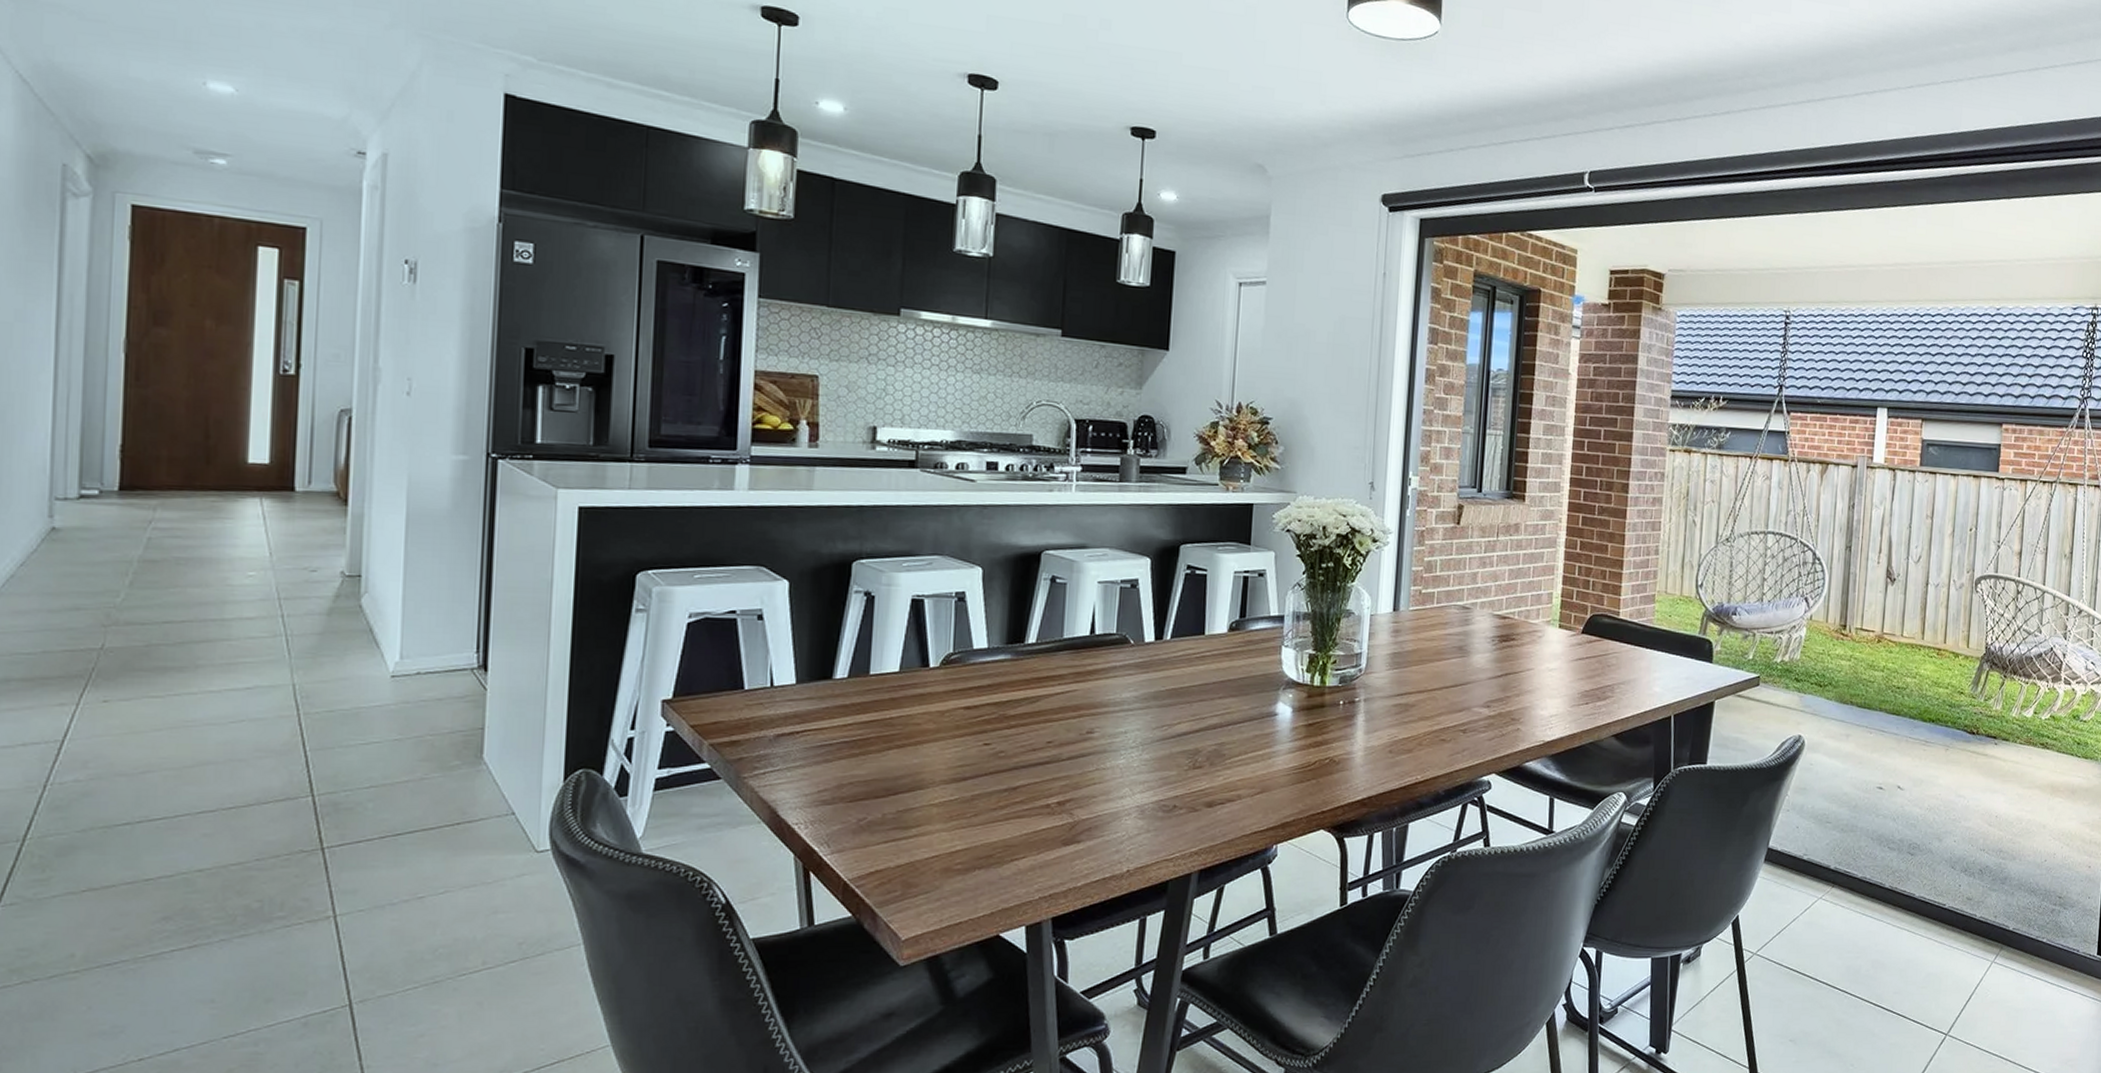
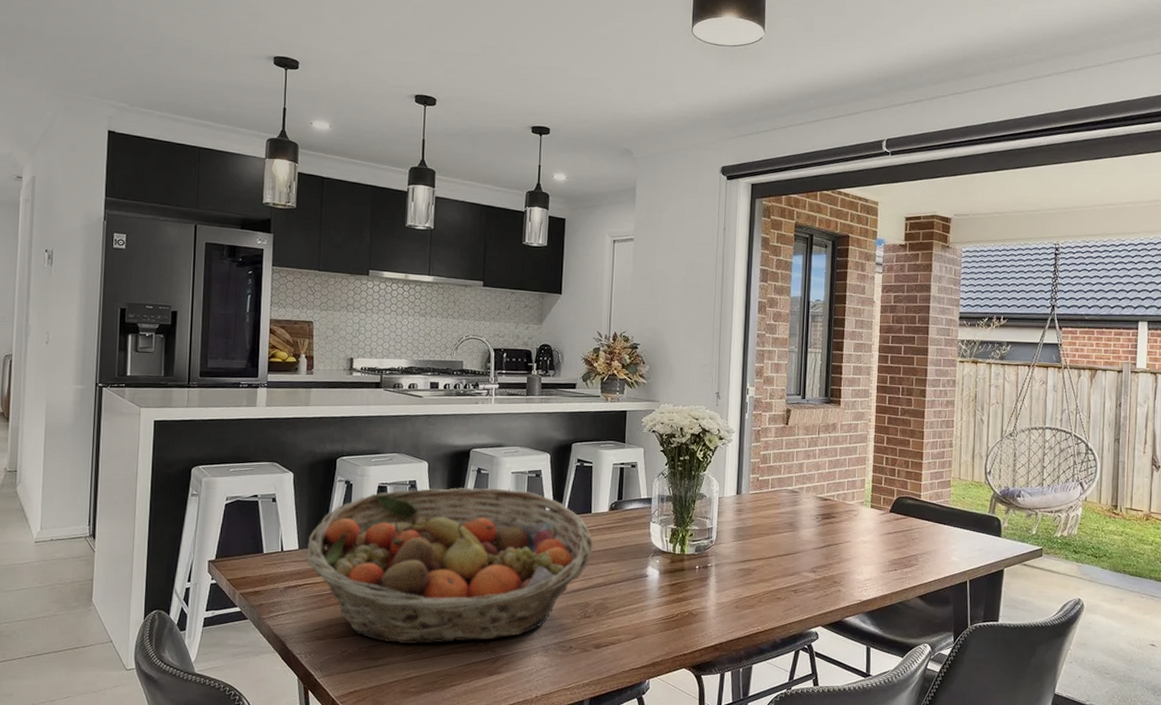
fruit basket: none [806,601,1208,807] -> present [306,487,594,644]

